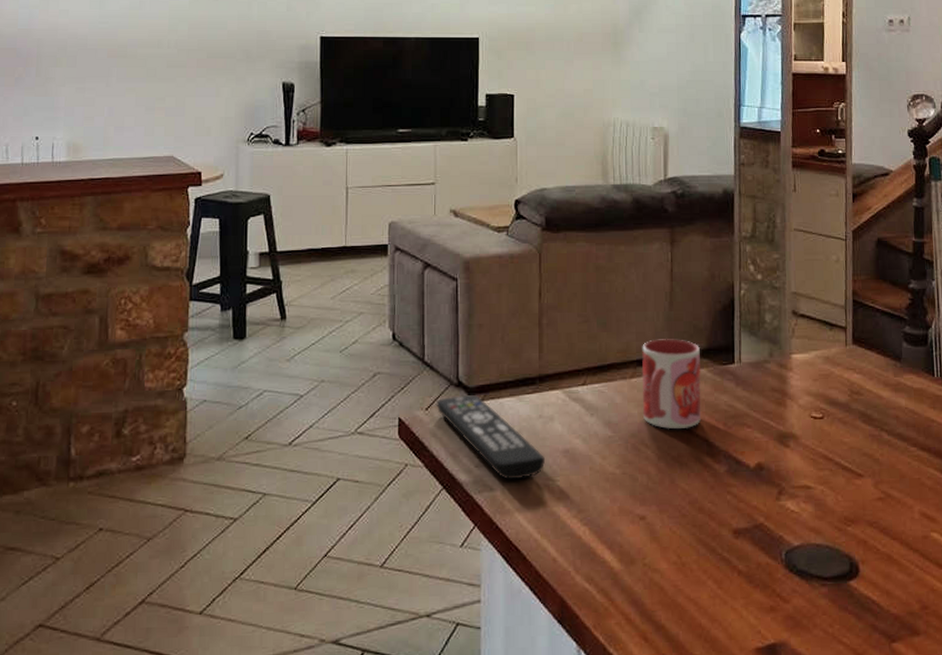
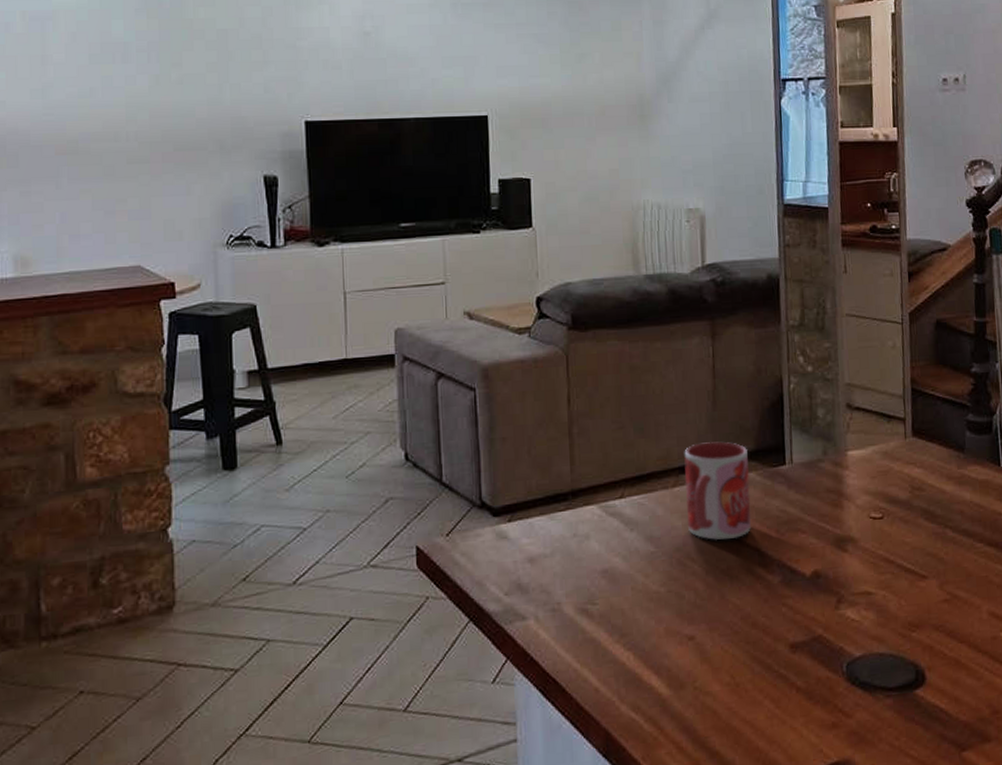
remote control: present [436,394,546,480] -> none [457,516,583,607]

